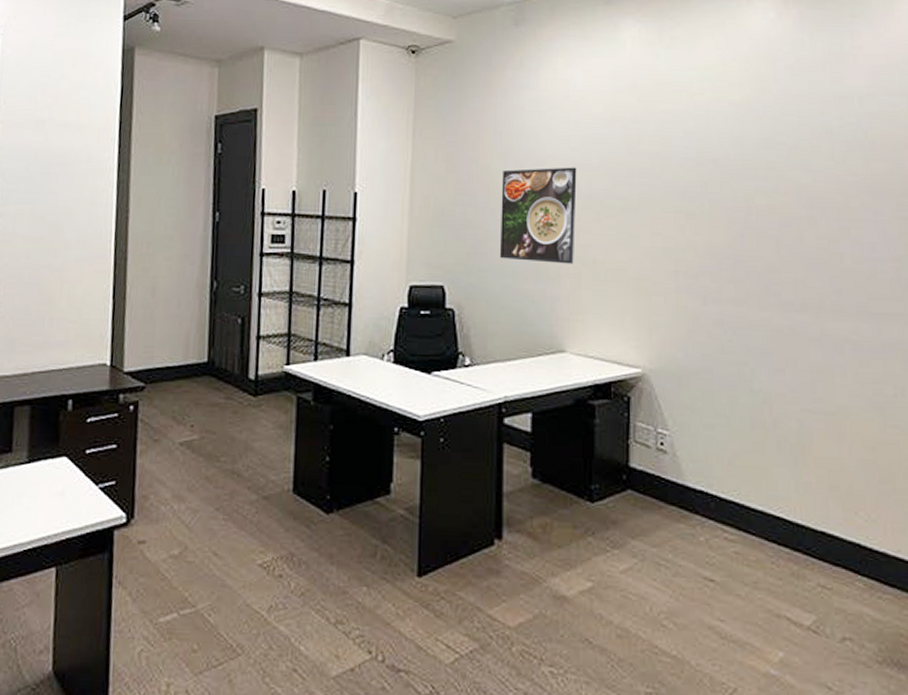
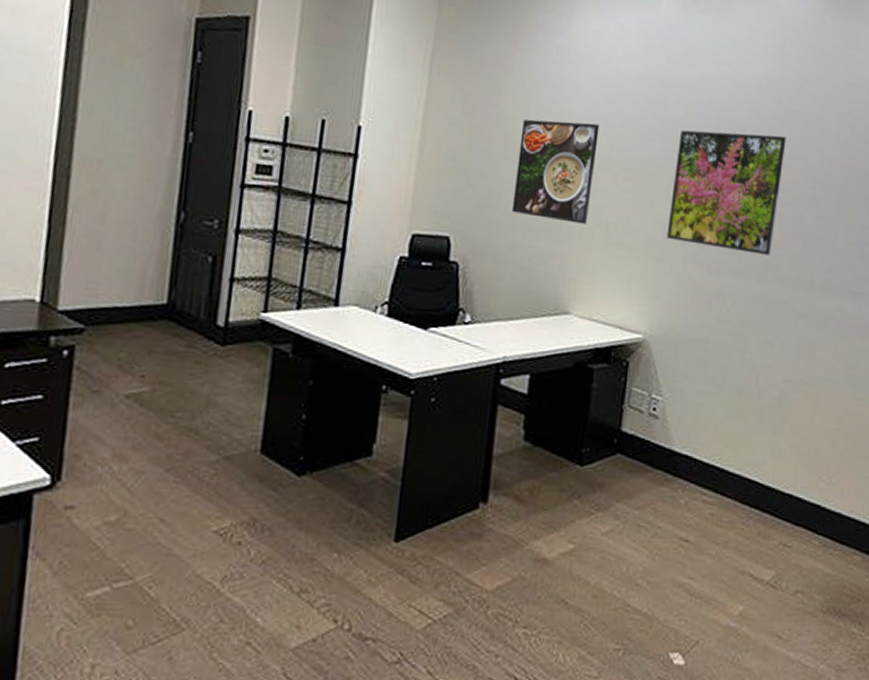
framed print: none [656,158,774,281] -> present [666,130,787,255]

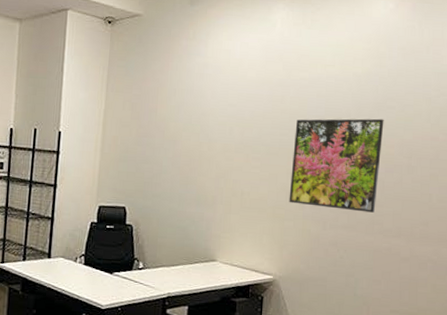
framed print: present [511,119,600,224] -> none [169,118,233,194]

